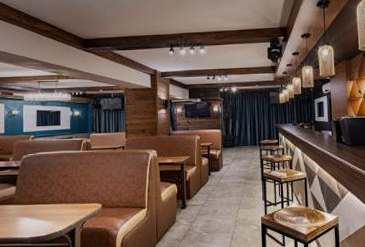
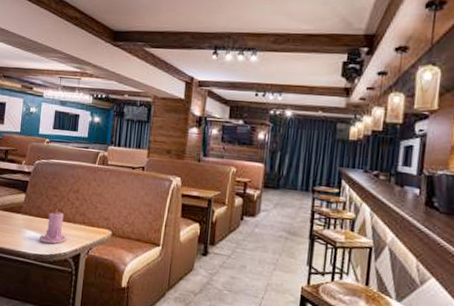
candle: none [34,194,60,226] -> present [39,208,66,244]

